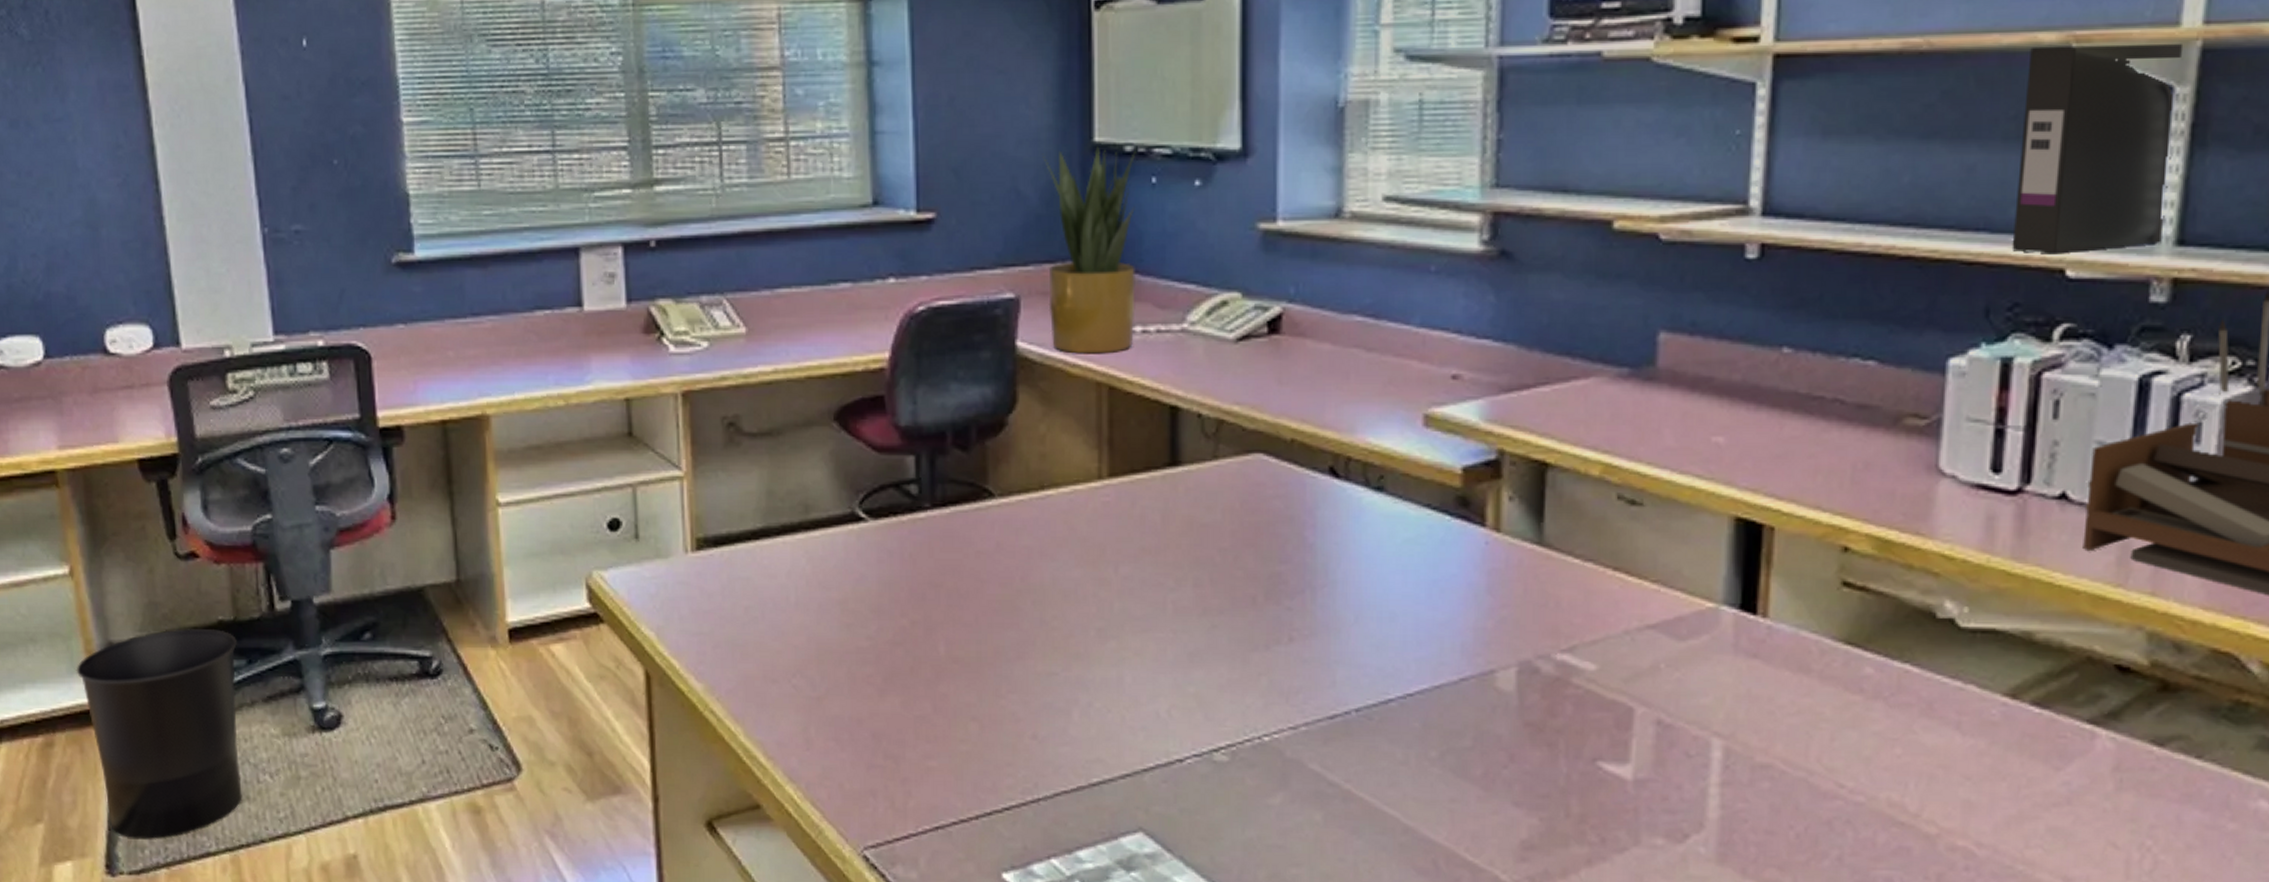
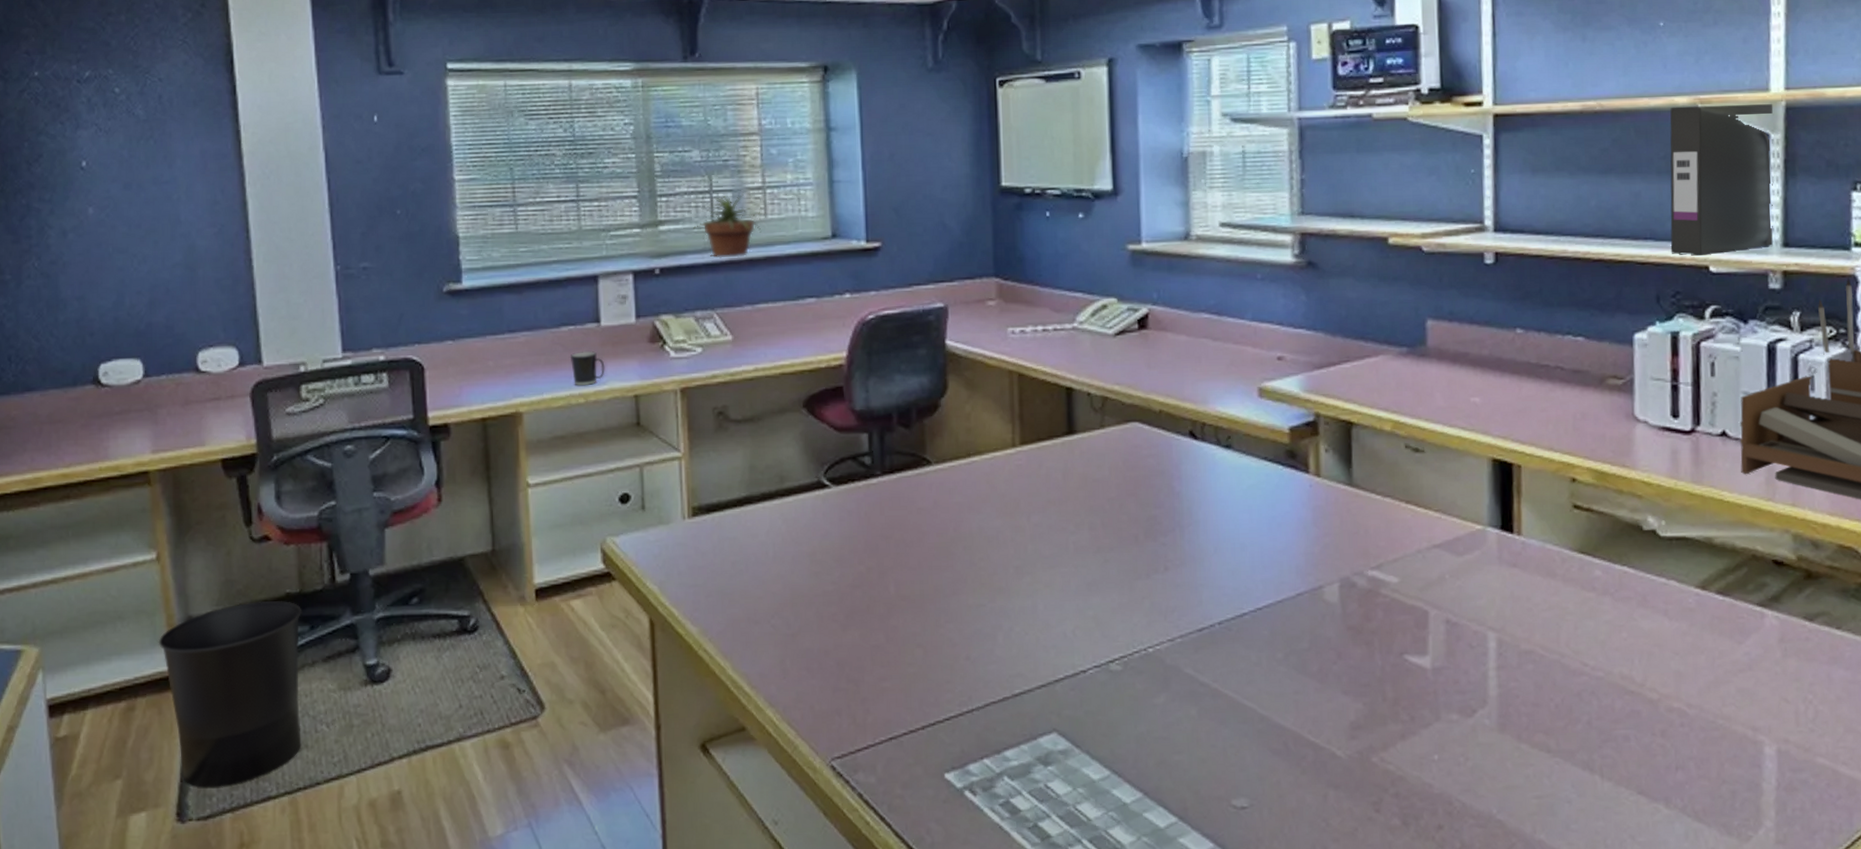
mug: none [547,341,589,385] -> present [571,350,605,386]
potted plant: none [698,146,789,229] -> present [693,193,766,258]
planter: present [1042,146,1136,354] -> none [962,189,1037,349]

